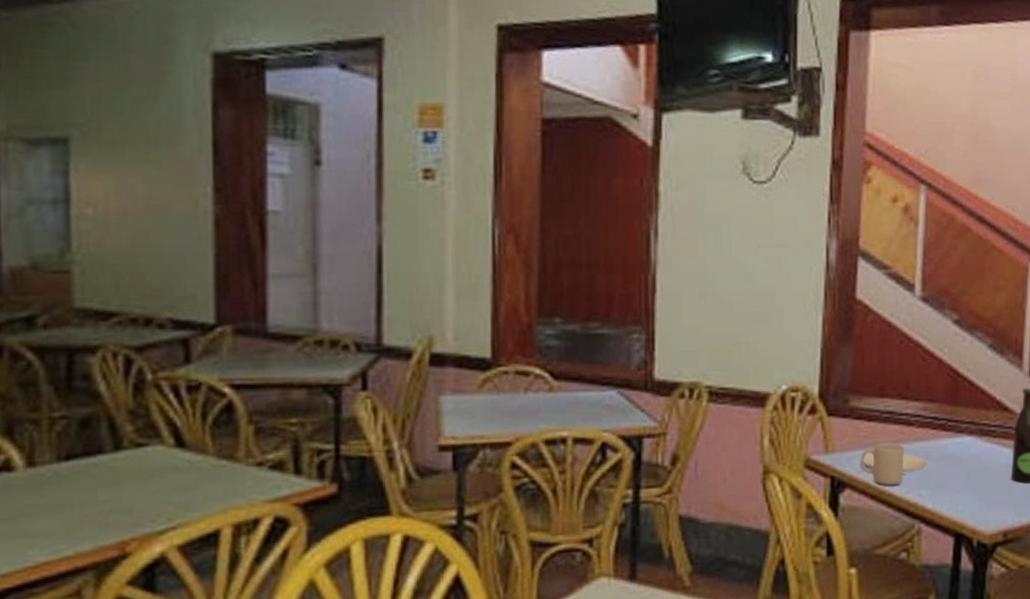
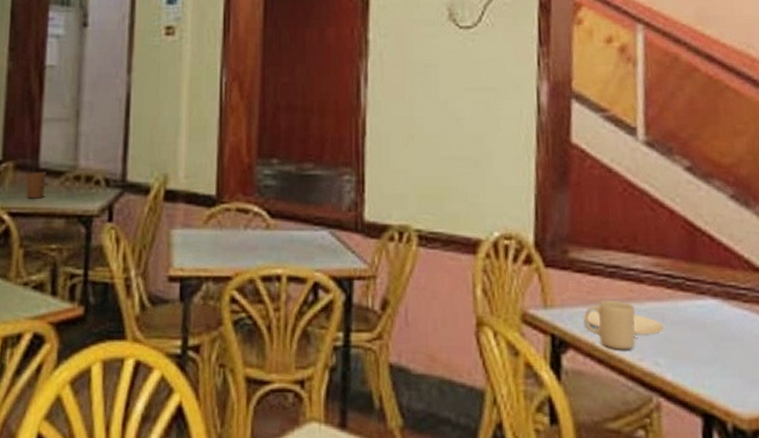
cup: none [250,337,281,368] -> present [25,172,48,199]

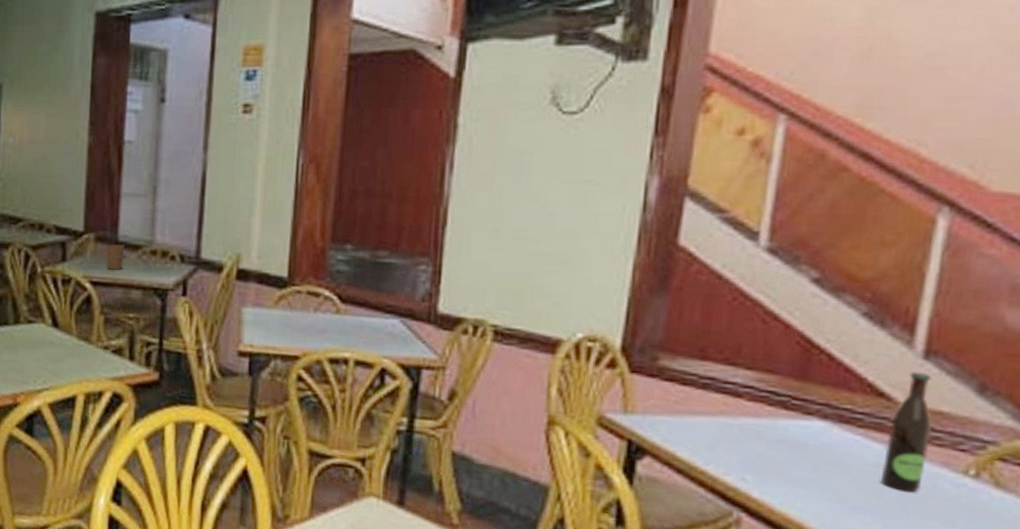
plate: present [583,310,665,335] -> none [666,420,759,451]
cup: present [584,300,636,350] -> none [667,411,727,463]

